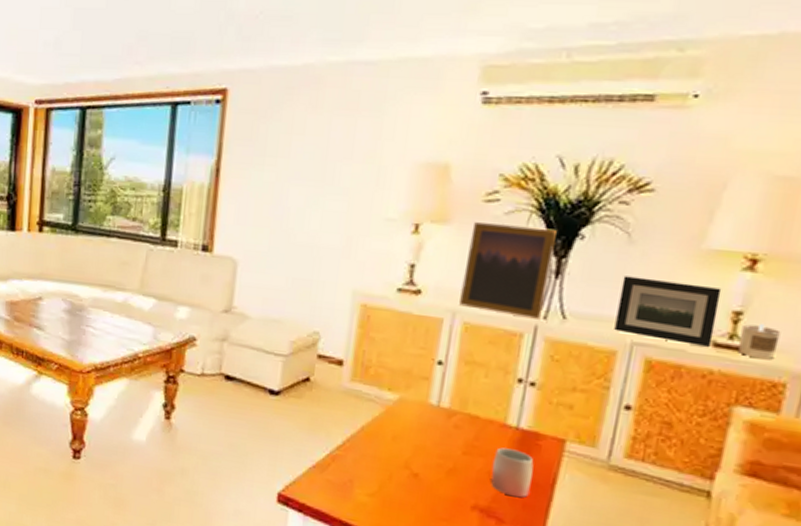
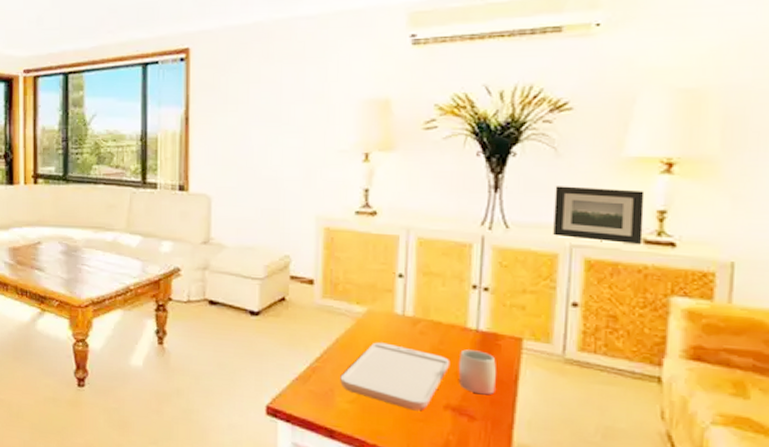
tray: none [361,433,484,510] -> present [340,342,451,411]
picture frame: present [459,222,557,320] -> none [412,148,491,230]
candle: present [738,323,781,360] -> none [666,219,703,252]

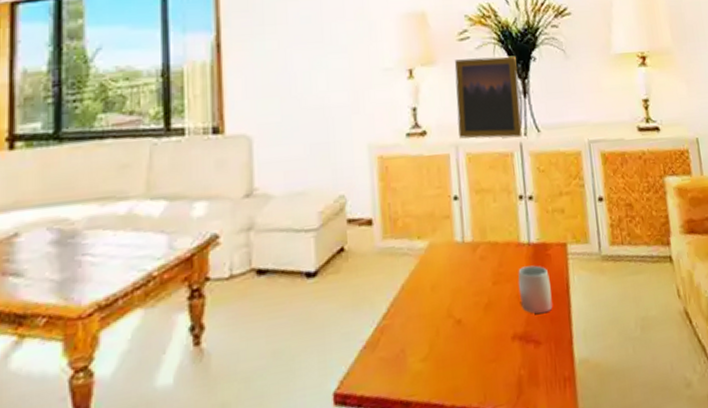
tray: present [340,342,451,411] -> none [410,277,512,352]
picture frame: none [412,148,491,230] -> present [454,56,523,139]
picture frame: present [553,186,645,245] -> none [569,83,638,135]

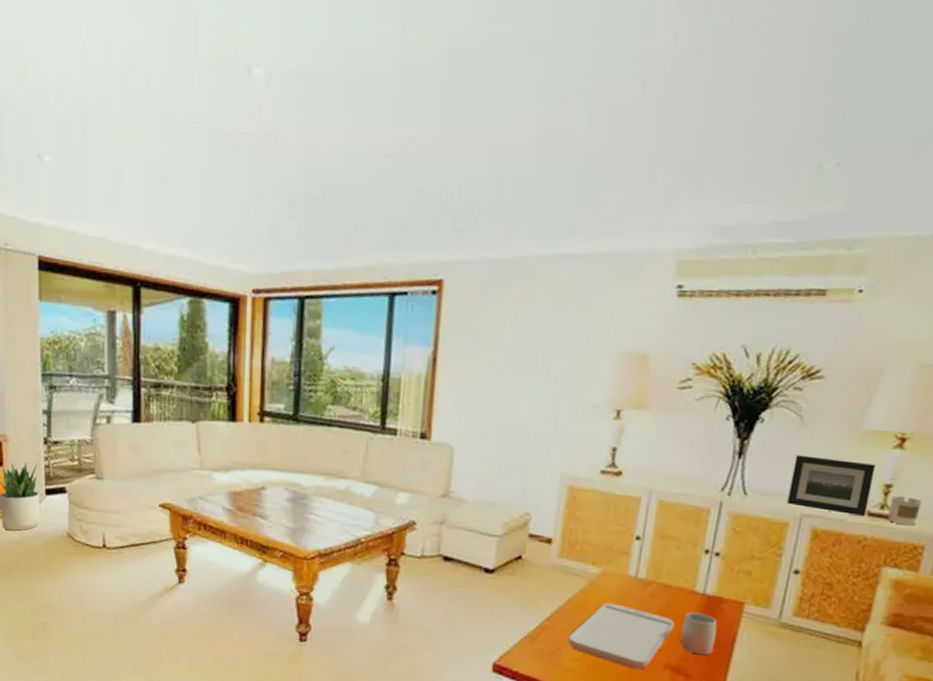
tray: none [410,277,512,352] -> present [568,603,675,670]
picture frame: present [454,56,523,139] -> none [655,408,740,496]
picture frame: none [569,83,638,135] -> present [787,455,876,517]
candle: none [650,105,676,134] -> present [887,494,922,526]

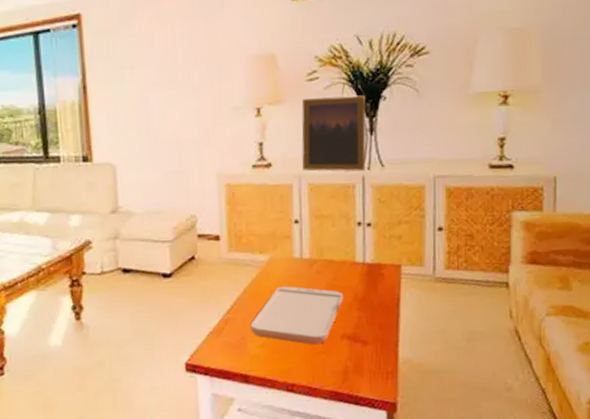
picture frame: none [655,408,740,496] -> present [301,95,366,172]
mug: present [680,612,718,656] -> none [350,281,383,321]
picture frame: present [787,455,876,517] -> none [419,122,489,171]
candle: present [887,494,922,526] -> none [506,143,533,172]

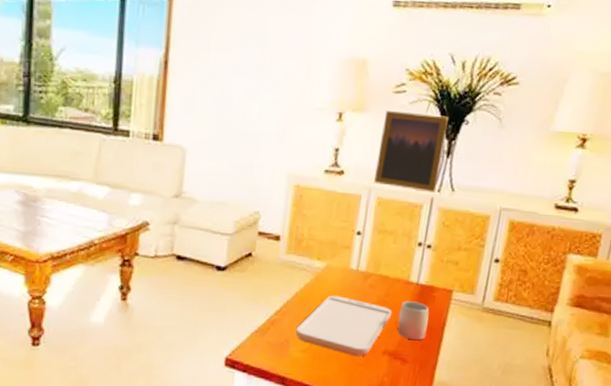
mug: none [350,281,383,321] -> present [397,301,430,341]

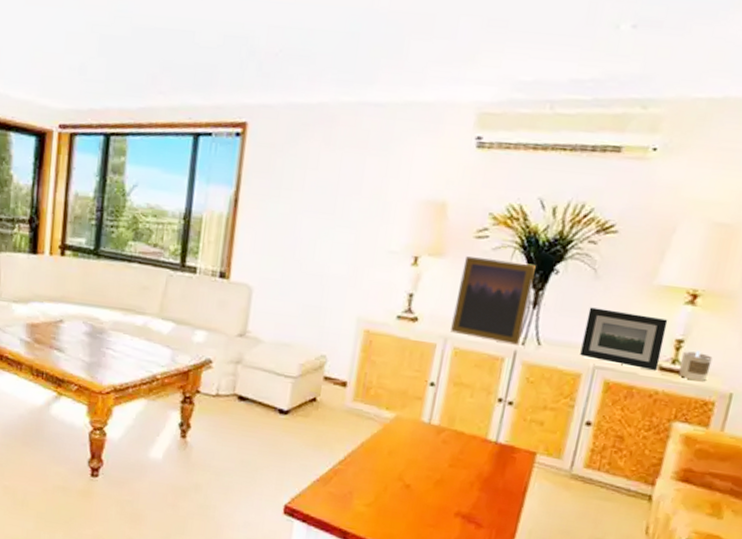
tray: present [295,295,393,357] -> none [360,448,467,517]
mug: present [397,301,430,341] -> none [472,460,509,505]
picture frame: none [488,154,563,210] -> present [580,307,668,372]
candle: none [572,188,600,217] -> present [679,350,713,382]

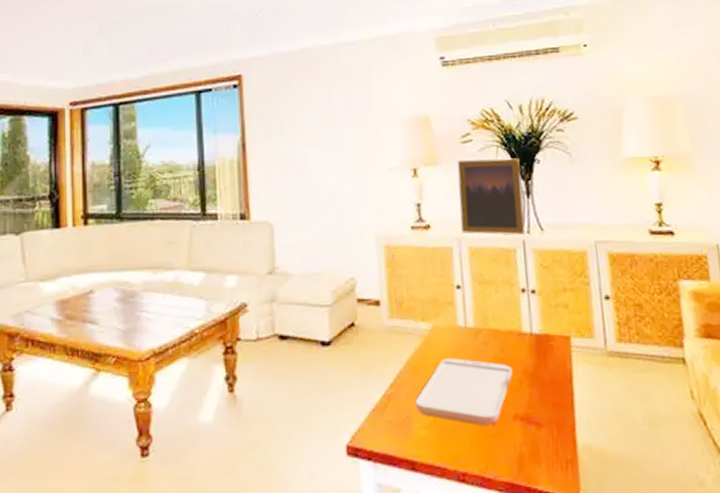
tray: none [360,448,467,517] -> present [415,358,513,427]
picture frame: present [580,307,668,372] -> none [575,186,649,237]
candle: present [679,350,713,382] -> none [664,209,693,239]

